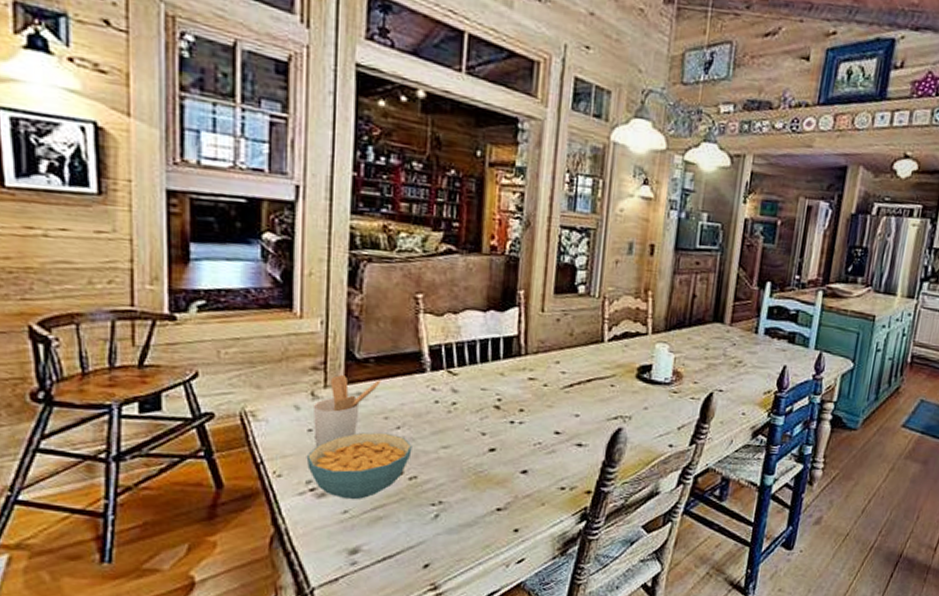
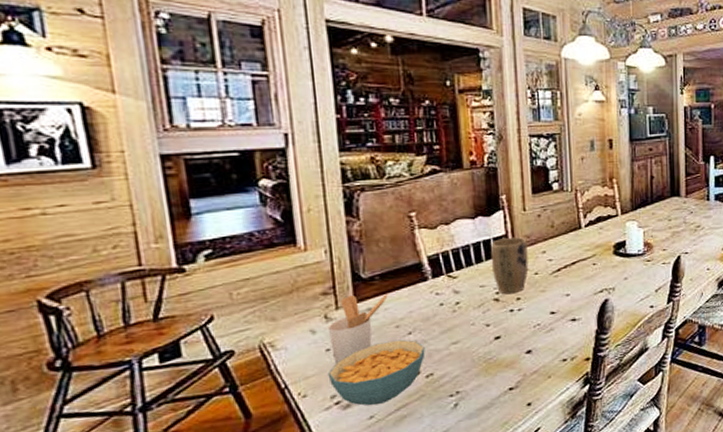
plant pot: none [497,339,541,404] -> present [490,237,529,295]

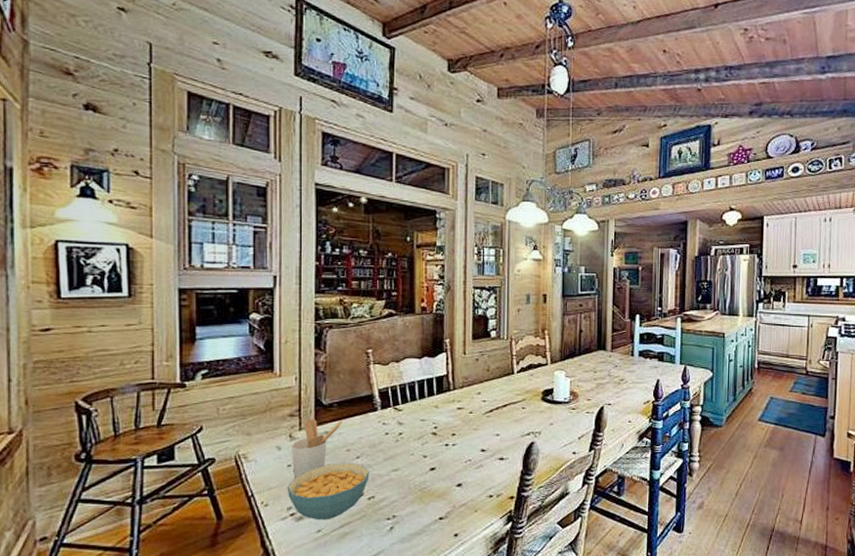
plant pot: present [490,237,529,295] -> none [432,378,465,430]

